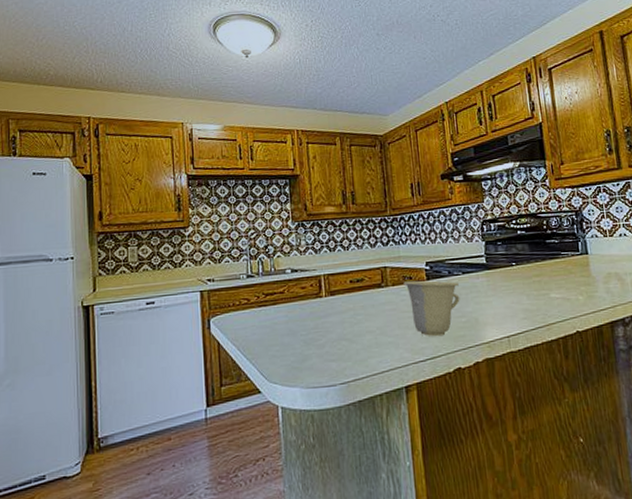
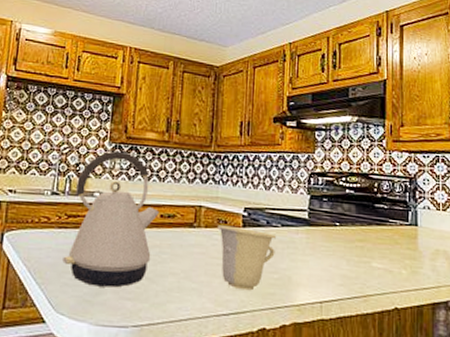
kettle: none [267,228,348,354] -> present [62,151,159,288]

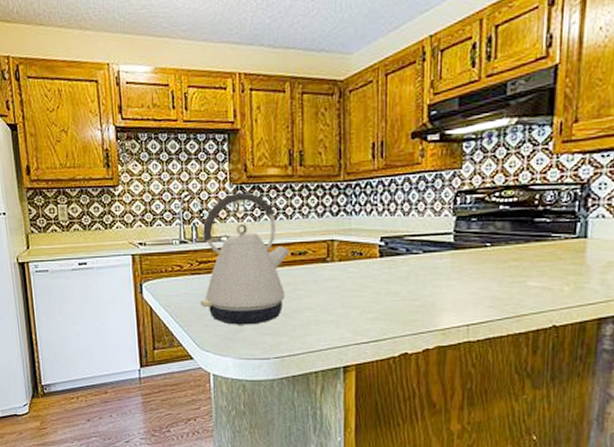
cup: present [217,225,276,291] -> none [352,257,417,319]

